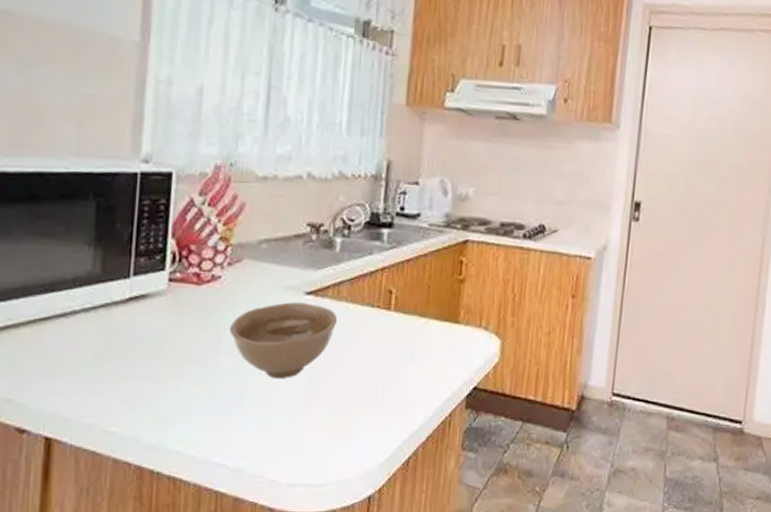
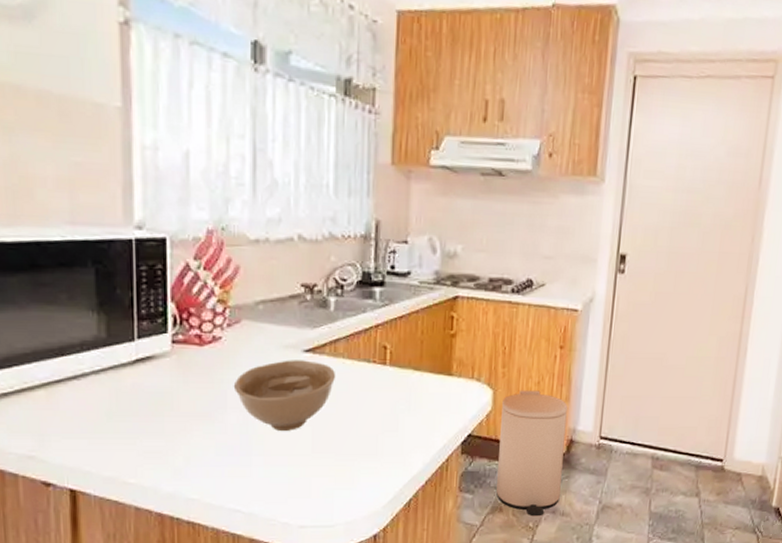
pedal bin: none [501,341,579,479] -> present [496,390,568,516]

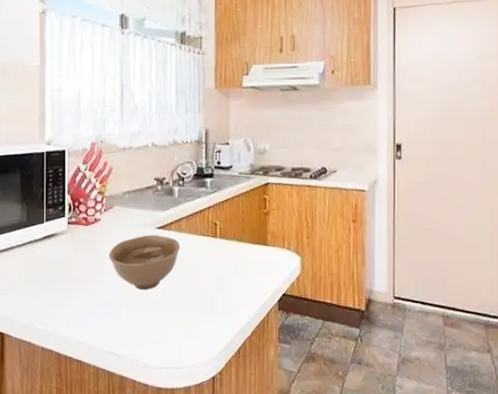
pedal bin: present [496,390,568,516] -> none [309,257,364,365]

